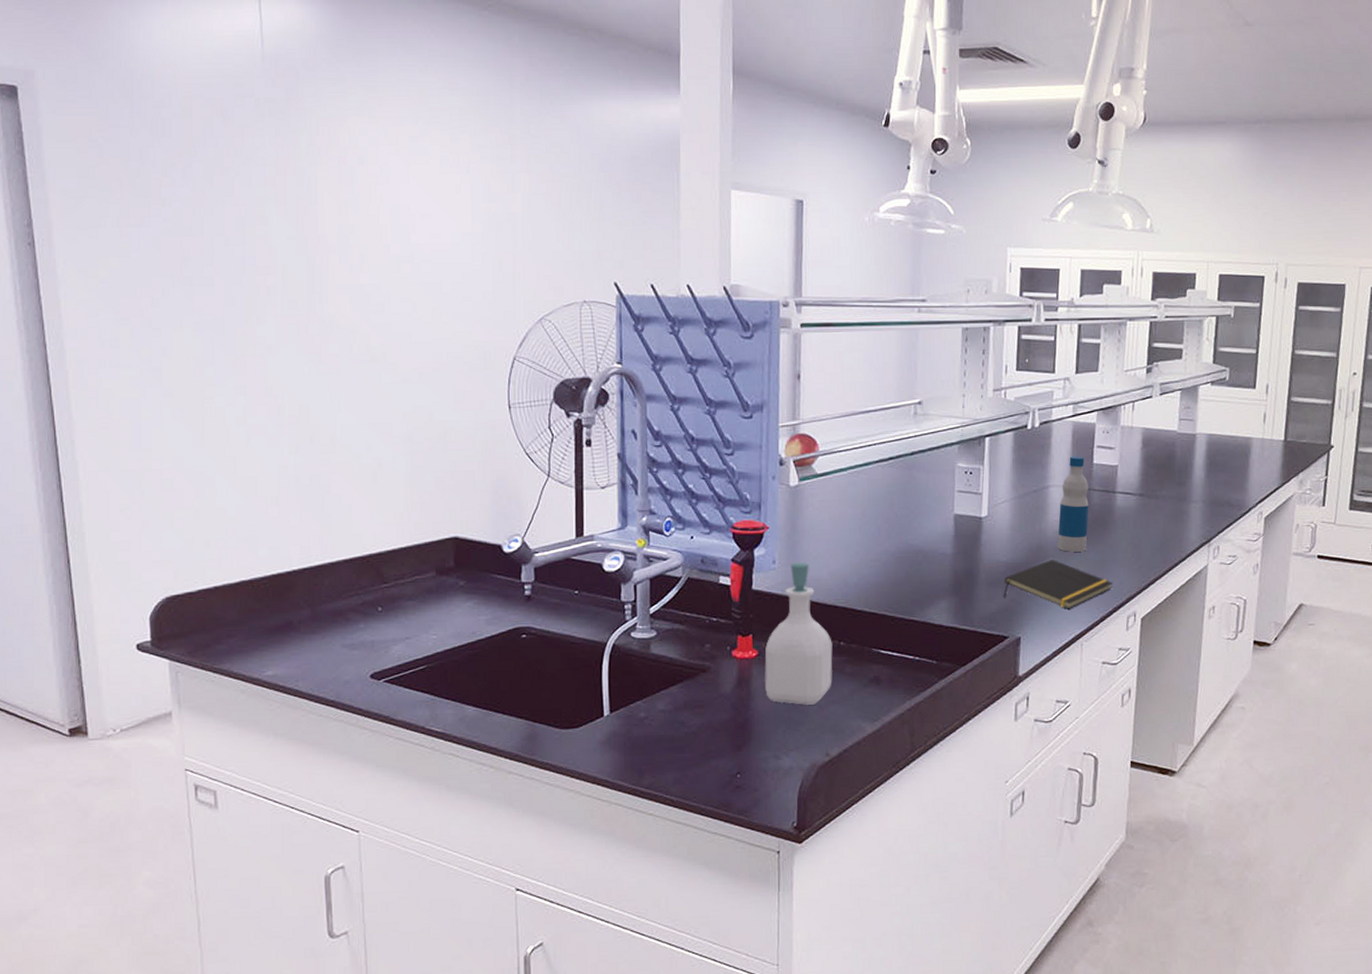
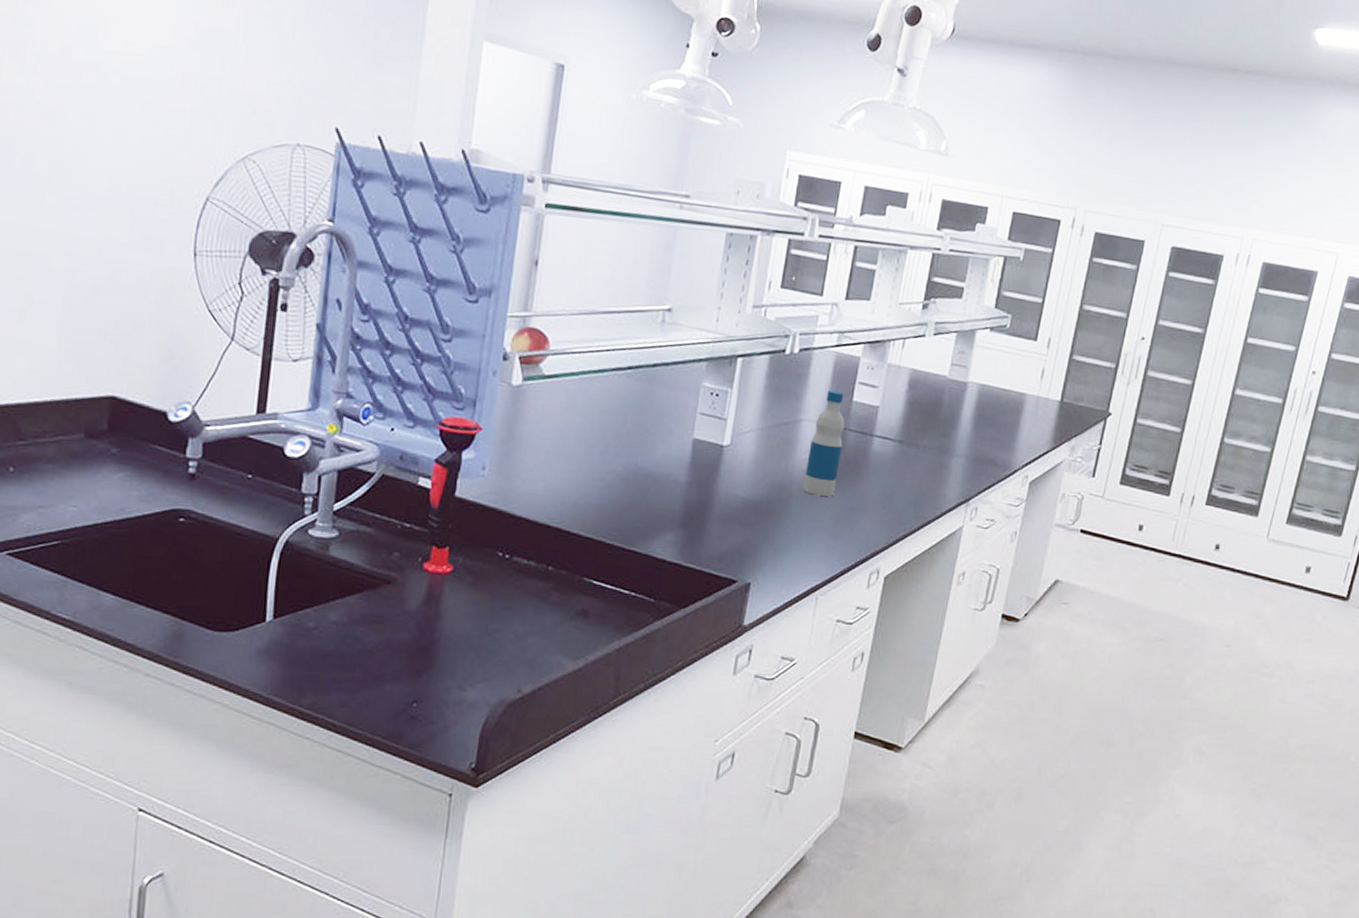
soap bottle: present [764,562,833,705] -> none [456,471,540,633]
notepad: present [1003,559,1112,609] -> none [736,500,858,558]

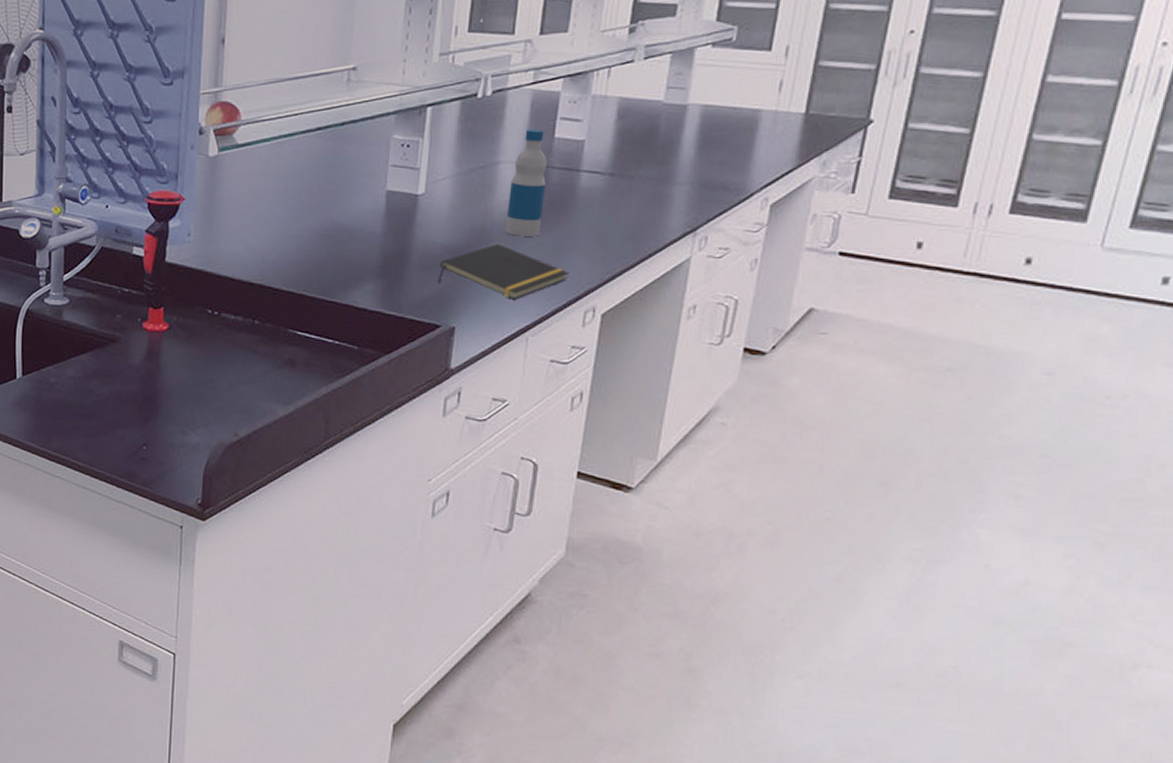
notepad: none [736,500,858,558] -> present [437,243,569,300]

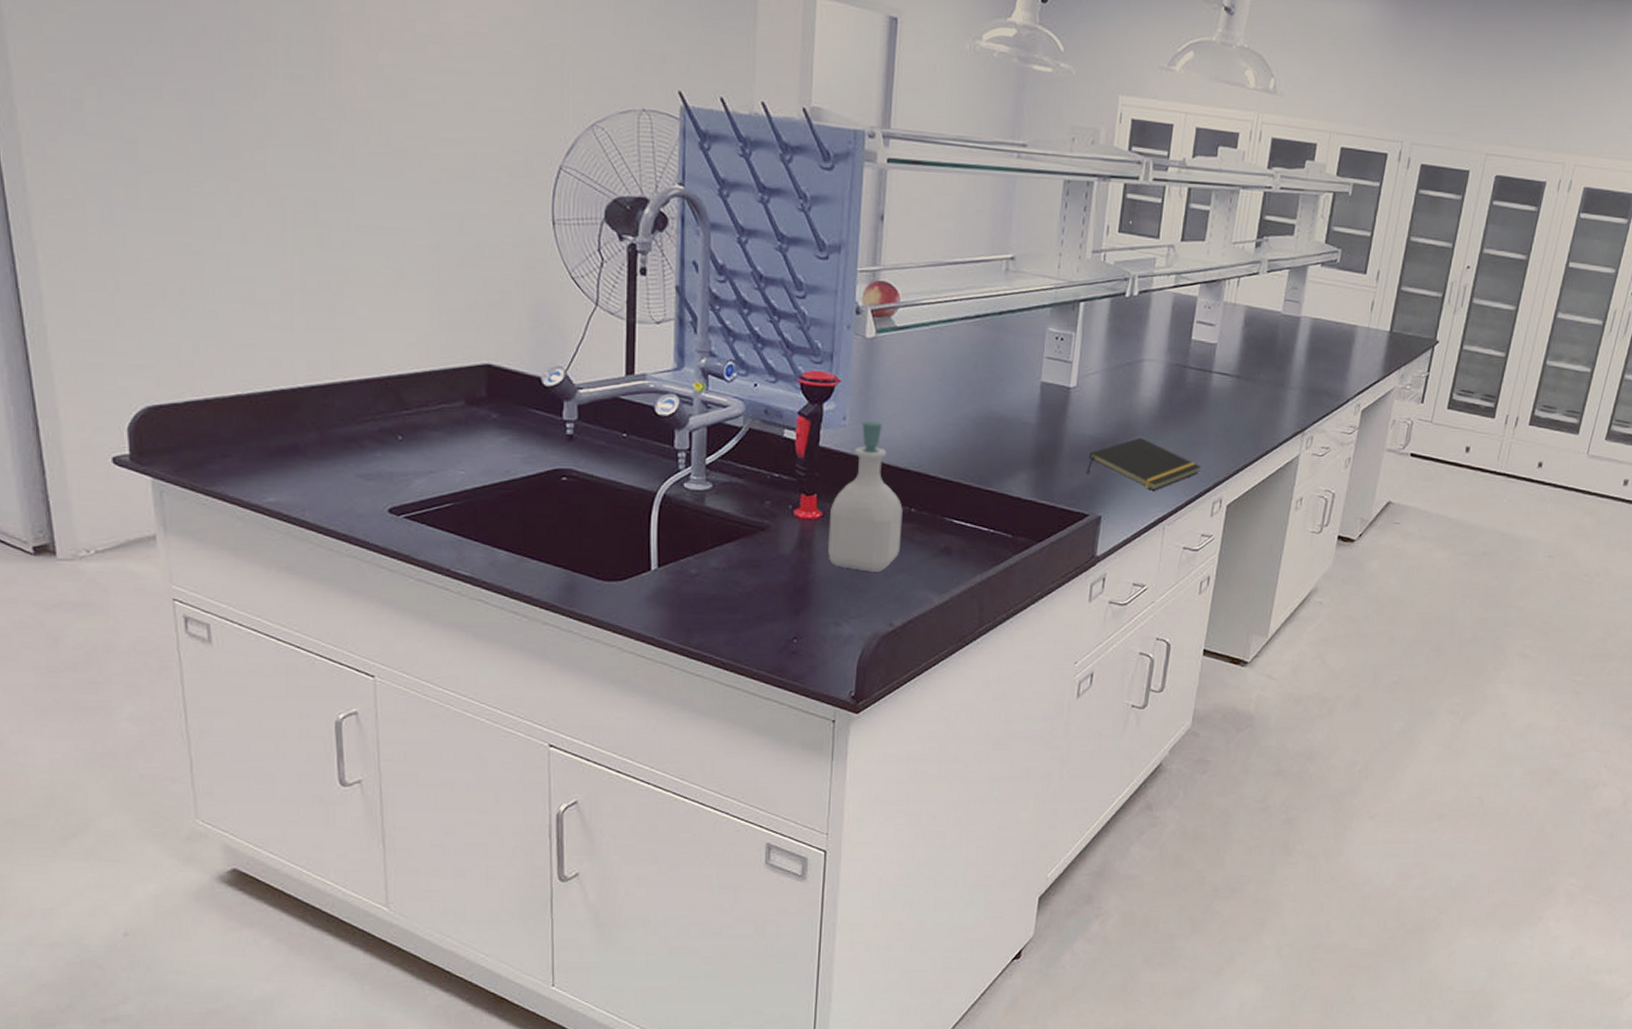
soap bottle: none [175,236,246,383] -> present [828,420,903,572]
bottle: present [505,129,547,236] -> none [1147,330,1184,432]

